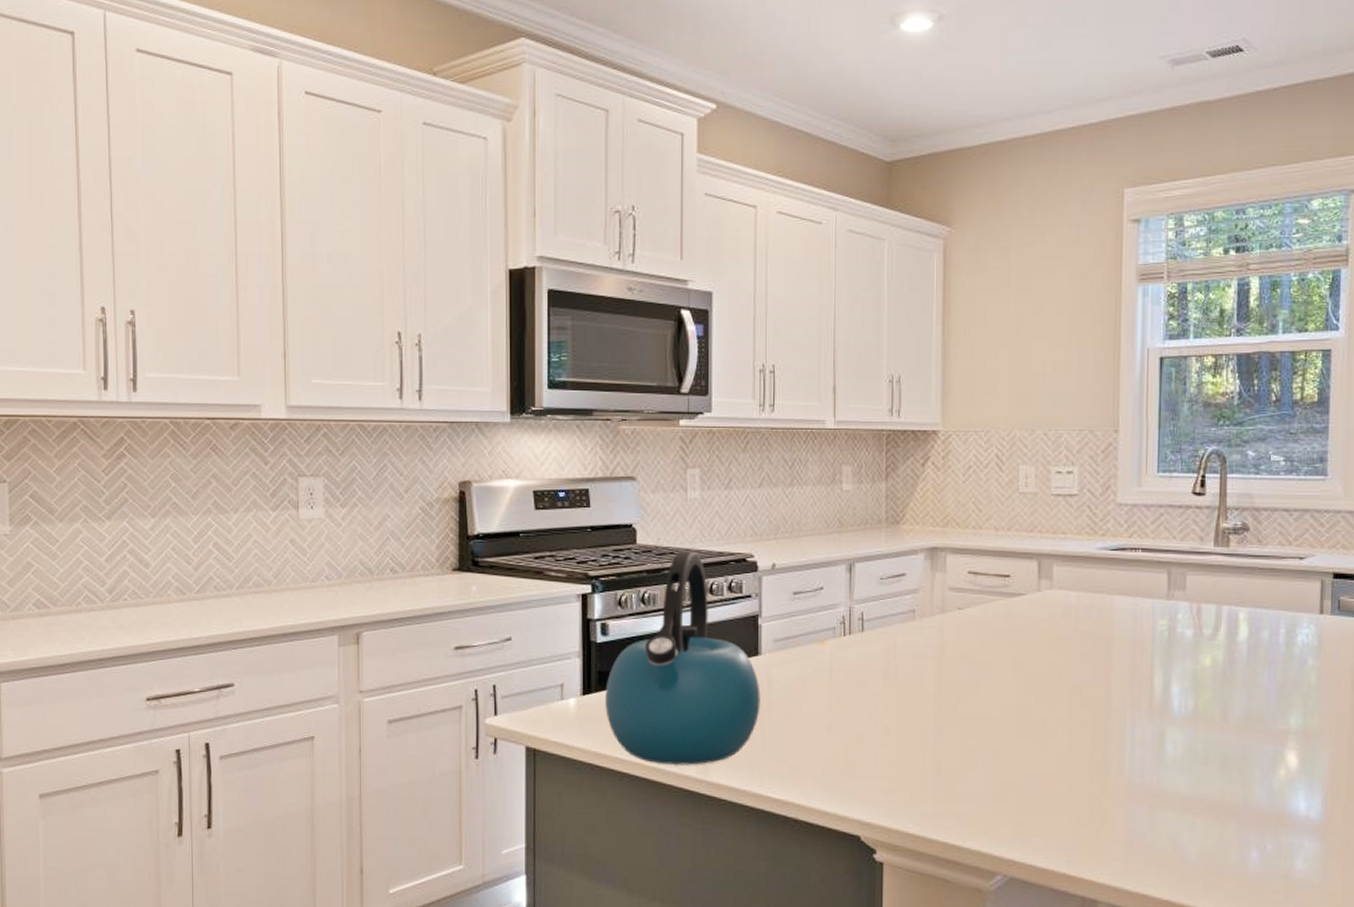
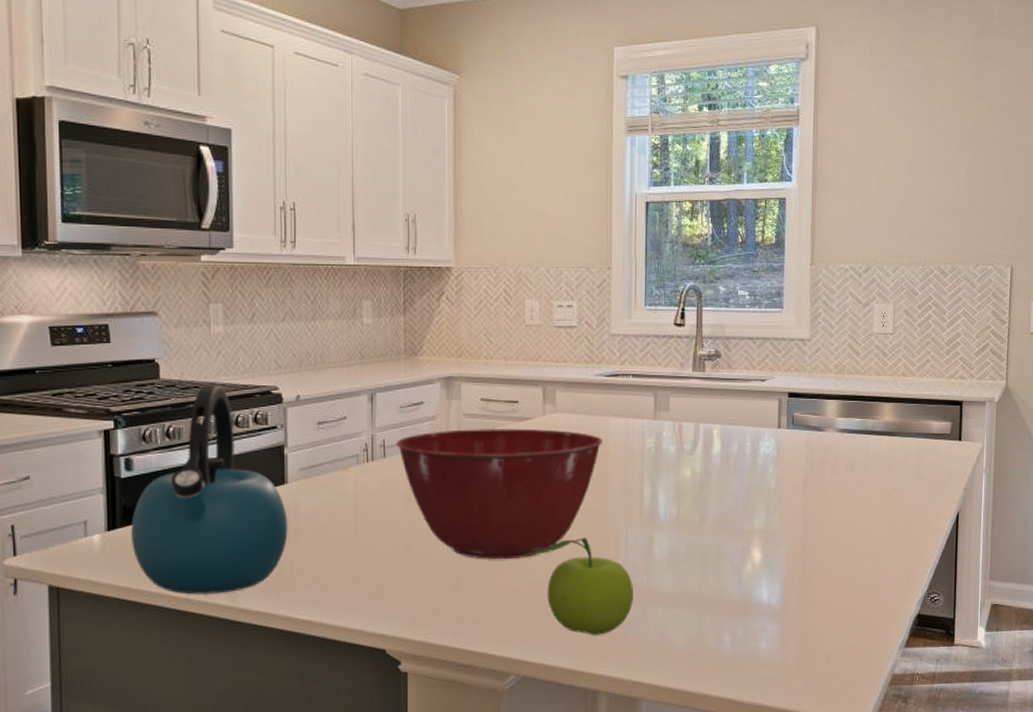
mixing bowl: none [876,604,1106,748] -> present [397,428,602,560]
fruit: none [1006,728,1142,838] -> present [517,537,634,635]

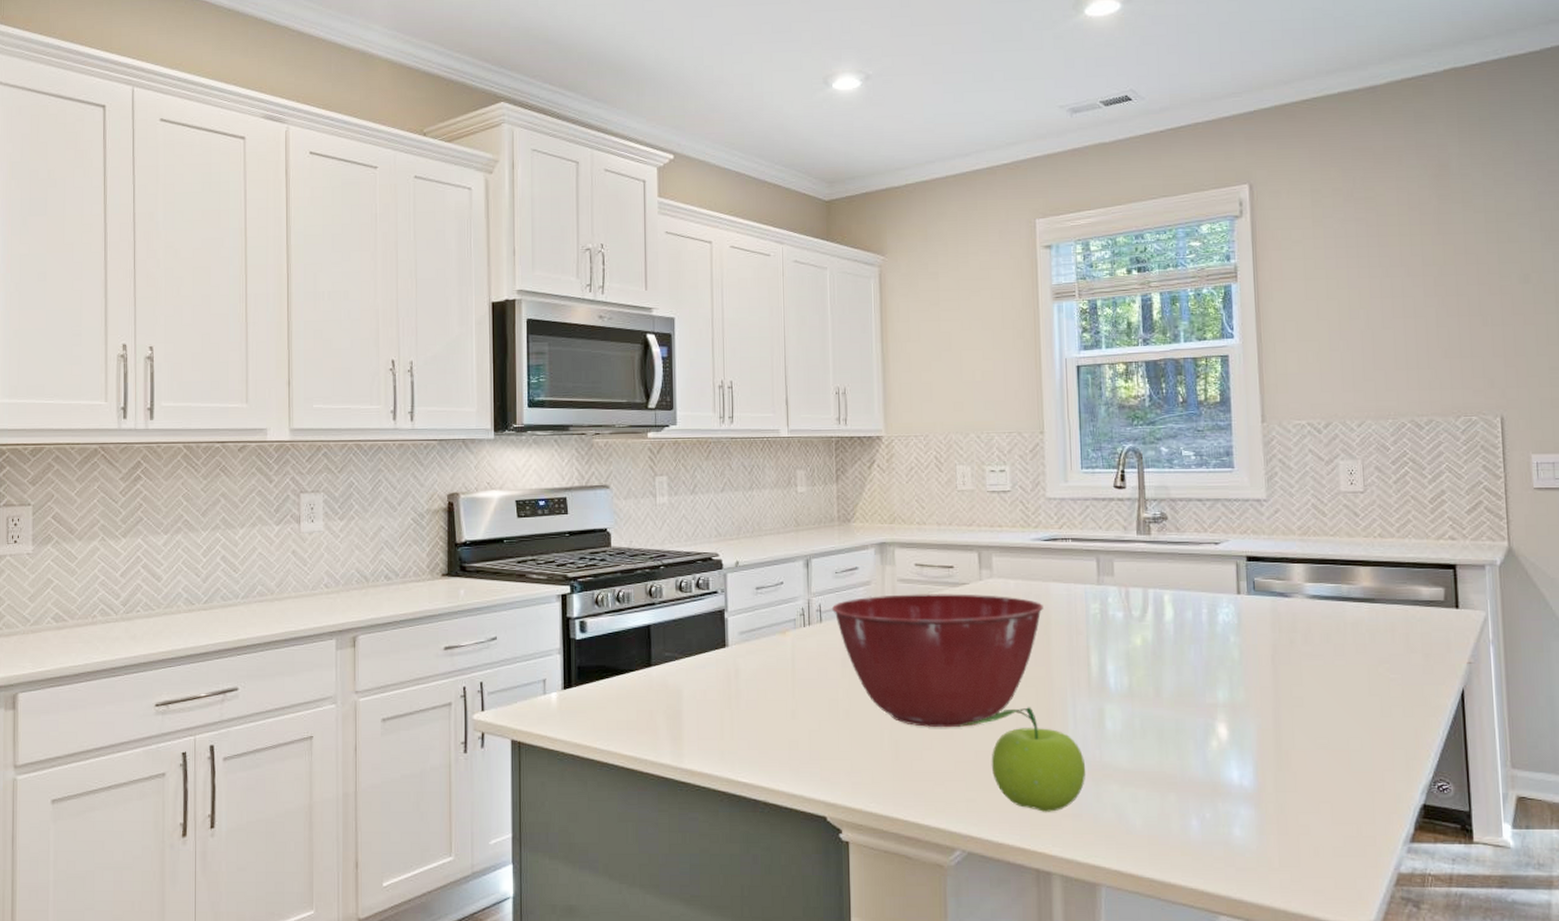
kettle: present [131,384,288,595] -> none [585,552,729,753]

